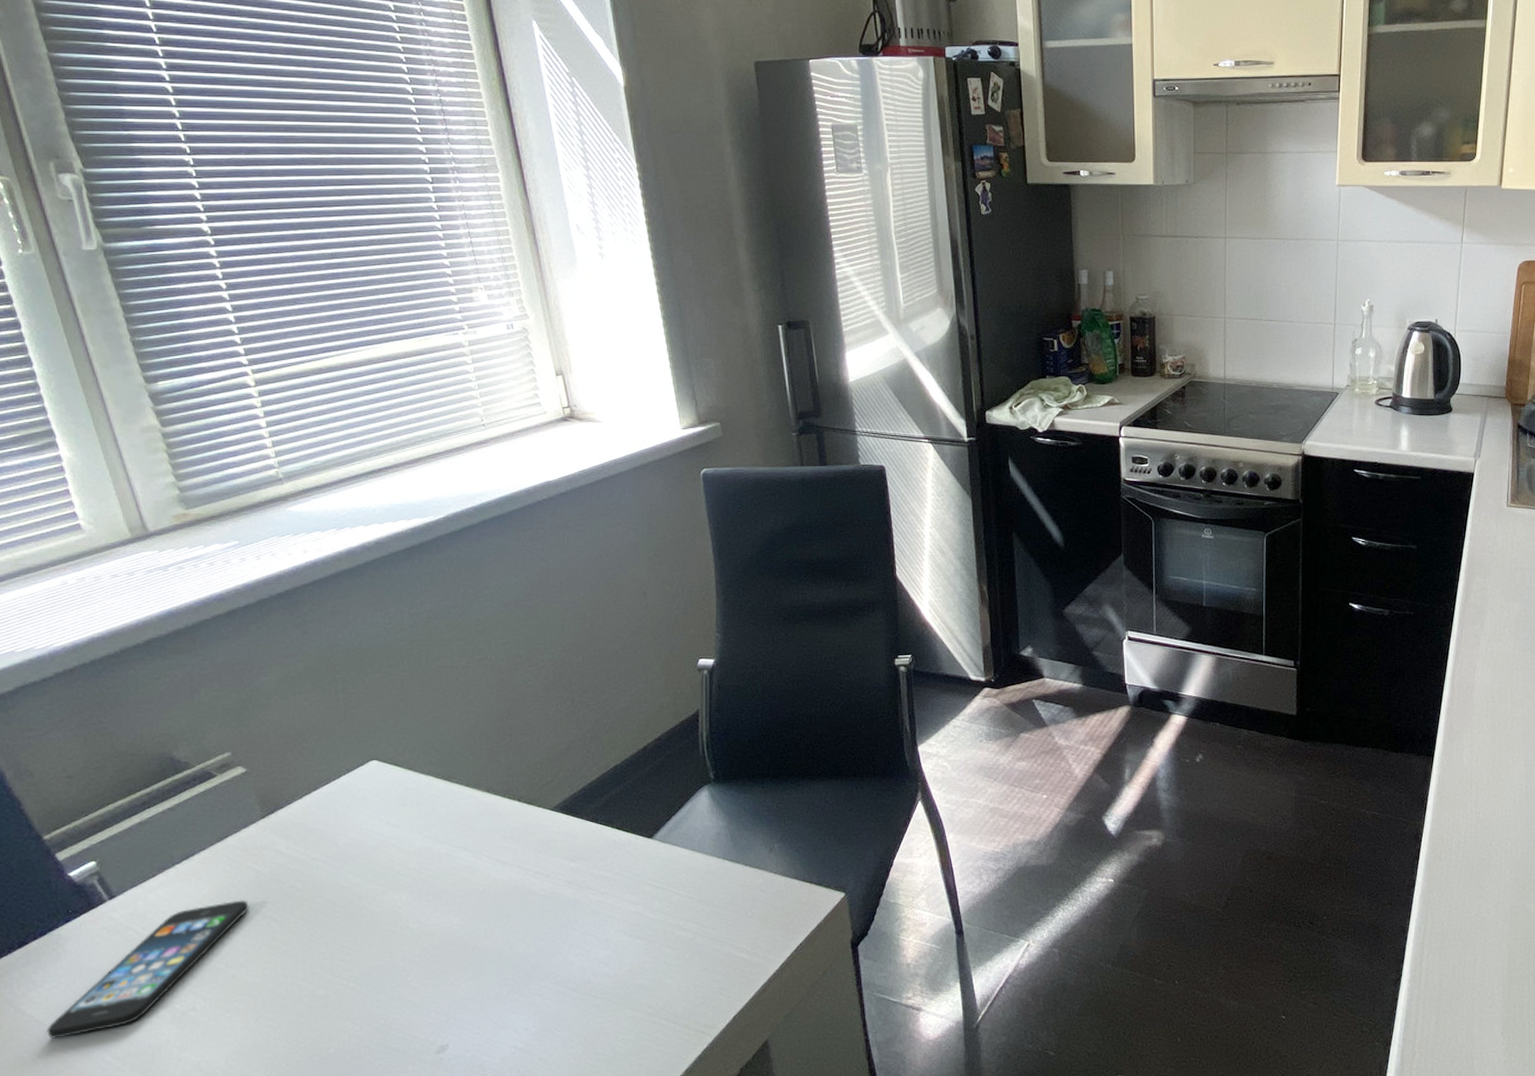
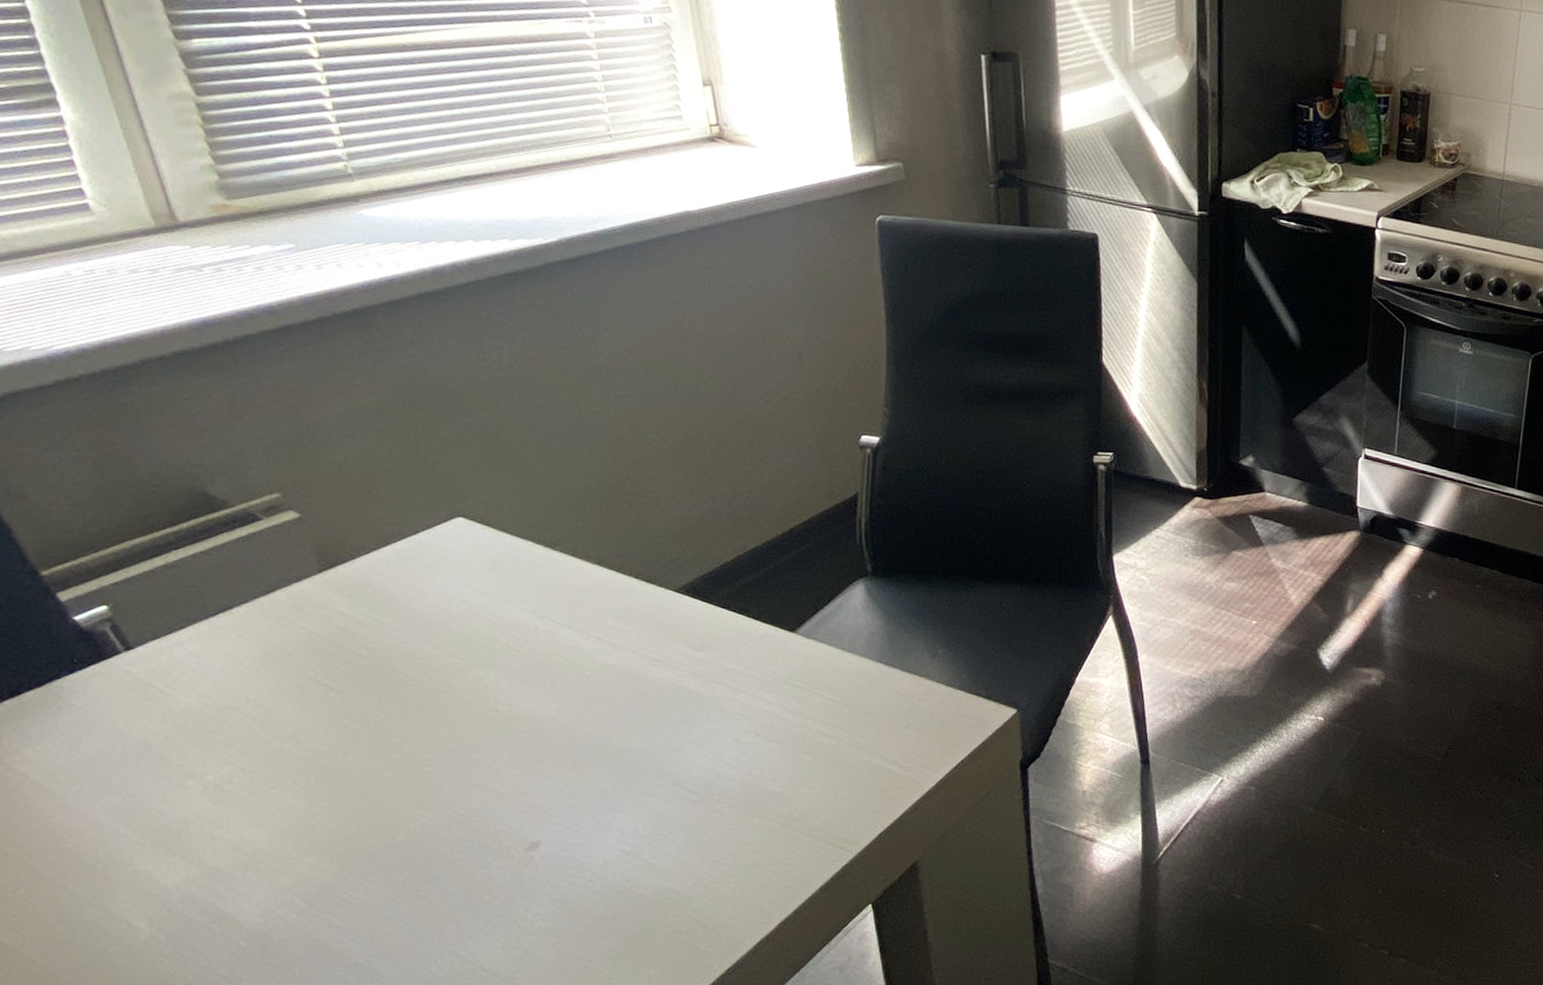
smartphone: present [47,900,249,1039] -> none [45,663,301,804]

